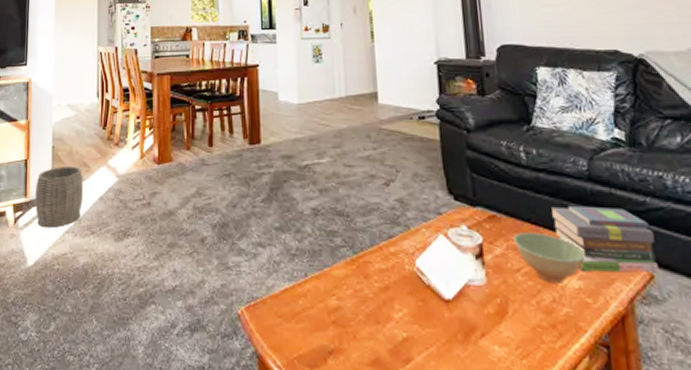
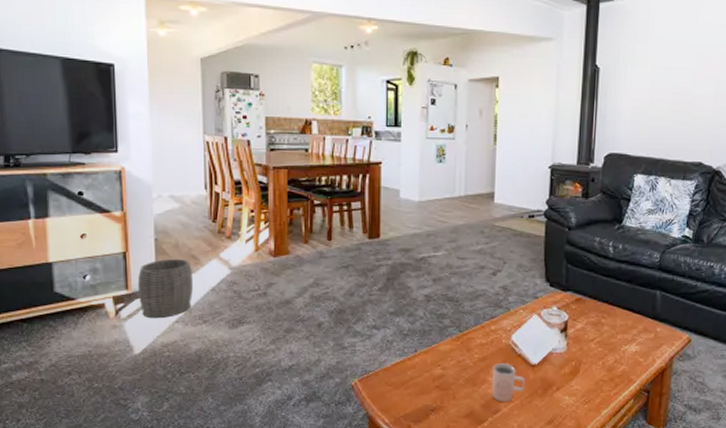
mug: none [396,295,441,349] -> present [491,362,526,402]
bowl: present [513,231,586,283] -> none [592,310,645,348]
books: present [551,205,659,273] -> none [625,289,697,339]

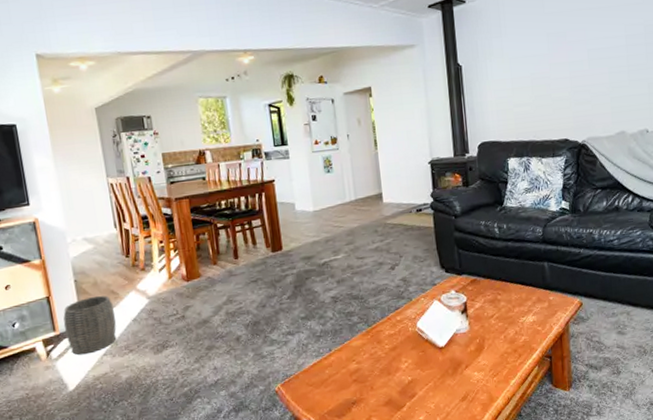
mug: present [491,362,526,402] -> none [403,349,437,387]

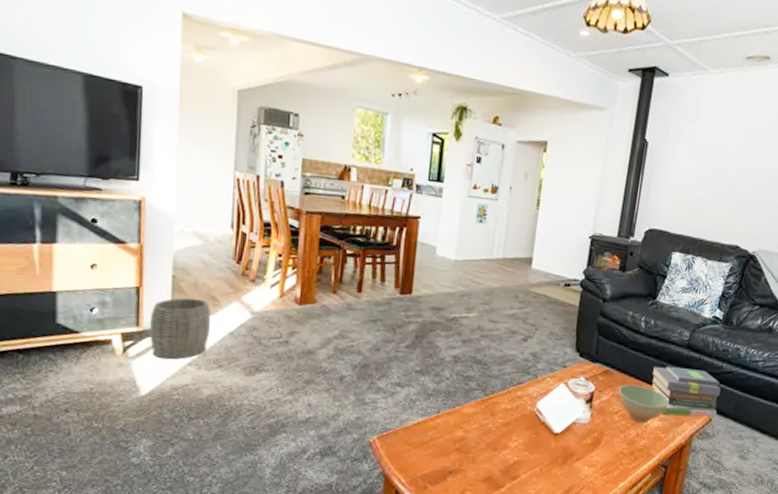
bowl: none [488,286,538,321] -> present [618,384,669,423]
books: none [516,260,586,309] -> present [652,366,721,417]

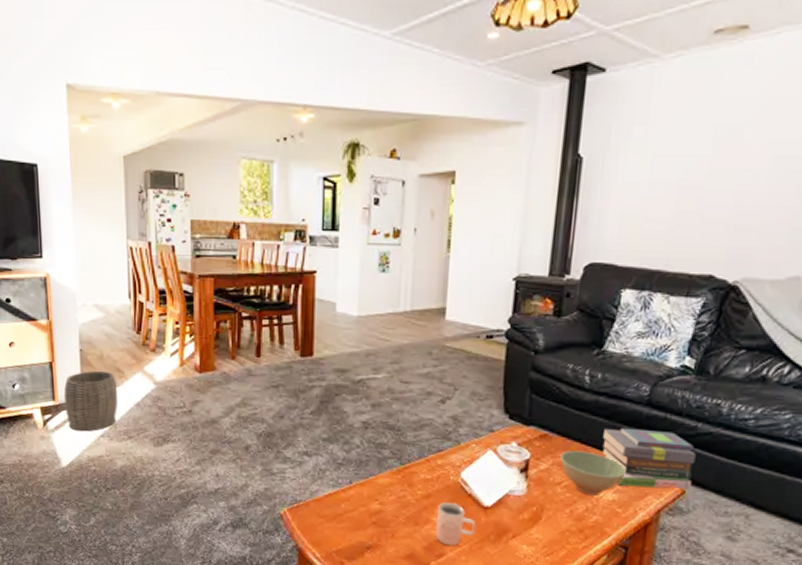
mug: none [511,429,547,469] -> present [435,502,477,547]

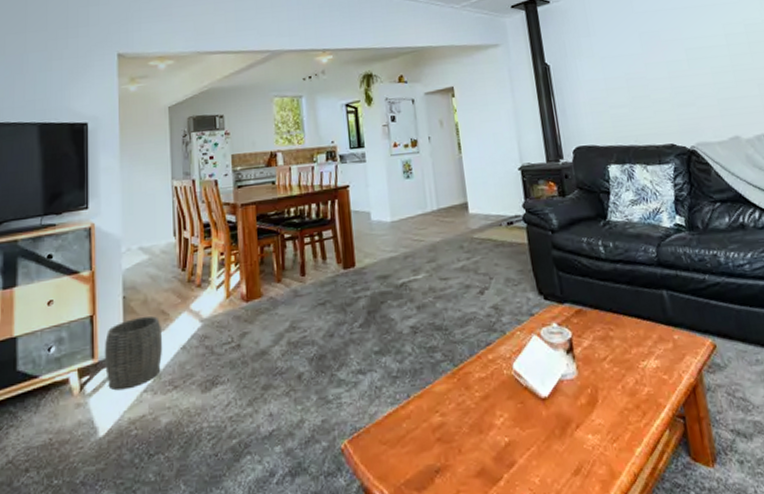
mug: present [435,502,477,547] -> none [497,398,540,452]
bowl: present [560,450,626,496] -> none [598,320,660,366]
books: present [602,427,696,489] -> none [629,288,720,351]

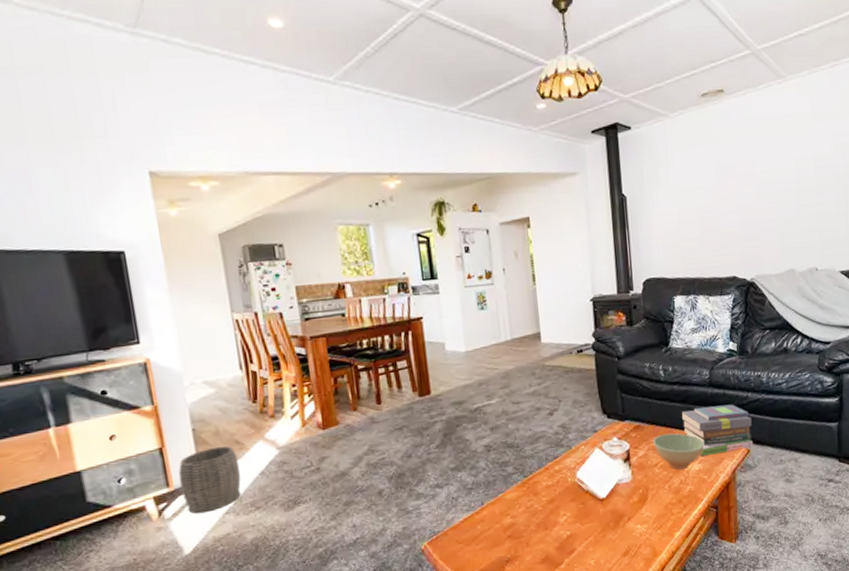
bowl: none [598,320,660,366] -> present [653,433,705,470]
books: none [629,288,720,351] -> present [681,404,753,457]

